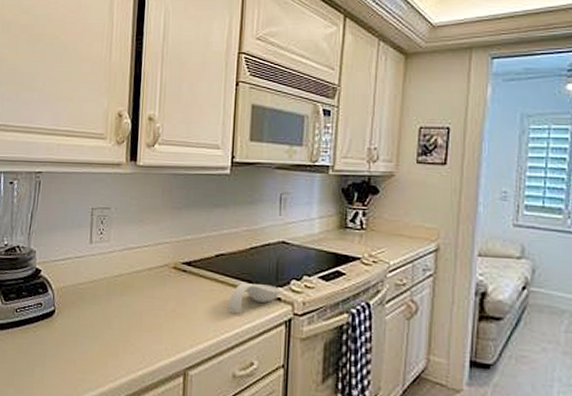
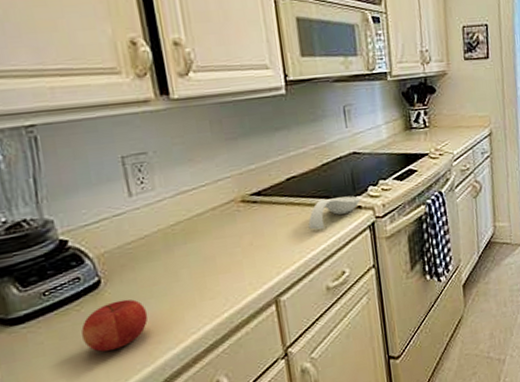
fruit: none [32,332,82,376] -> present [81,299,149,352]

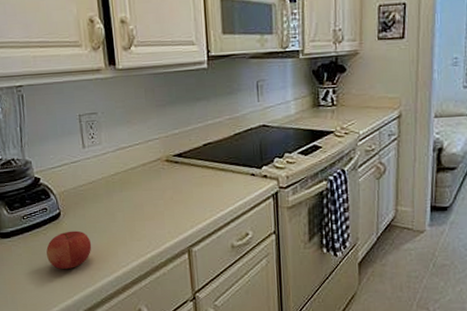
spoon rest: present [308,196,360,230] -> none [219,165,266,193]

